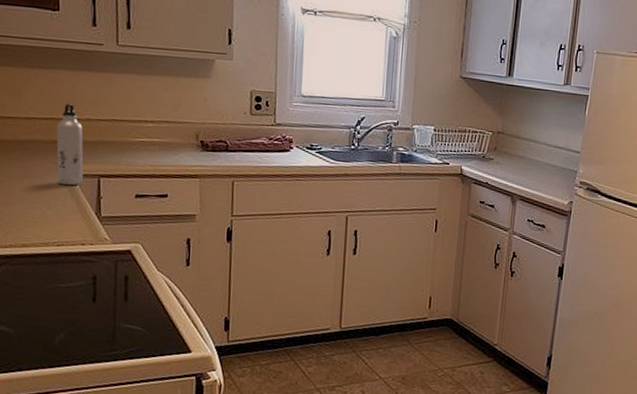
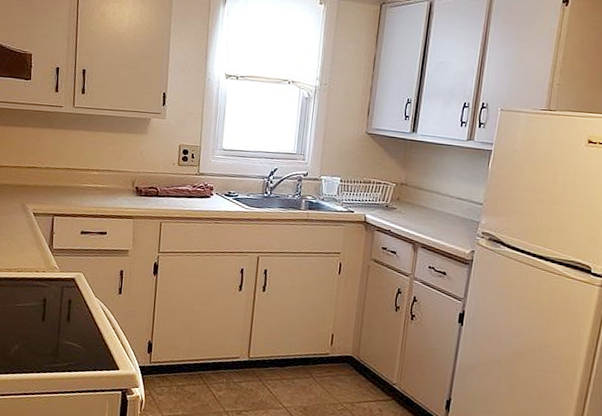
water bottle: present [56,103,84,186] -> none [21,154,43,223]

